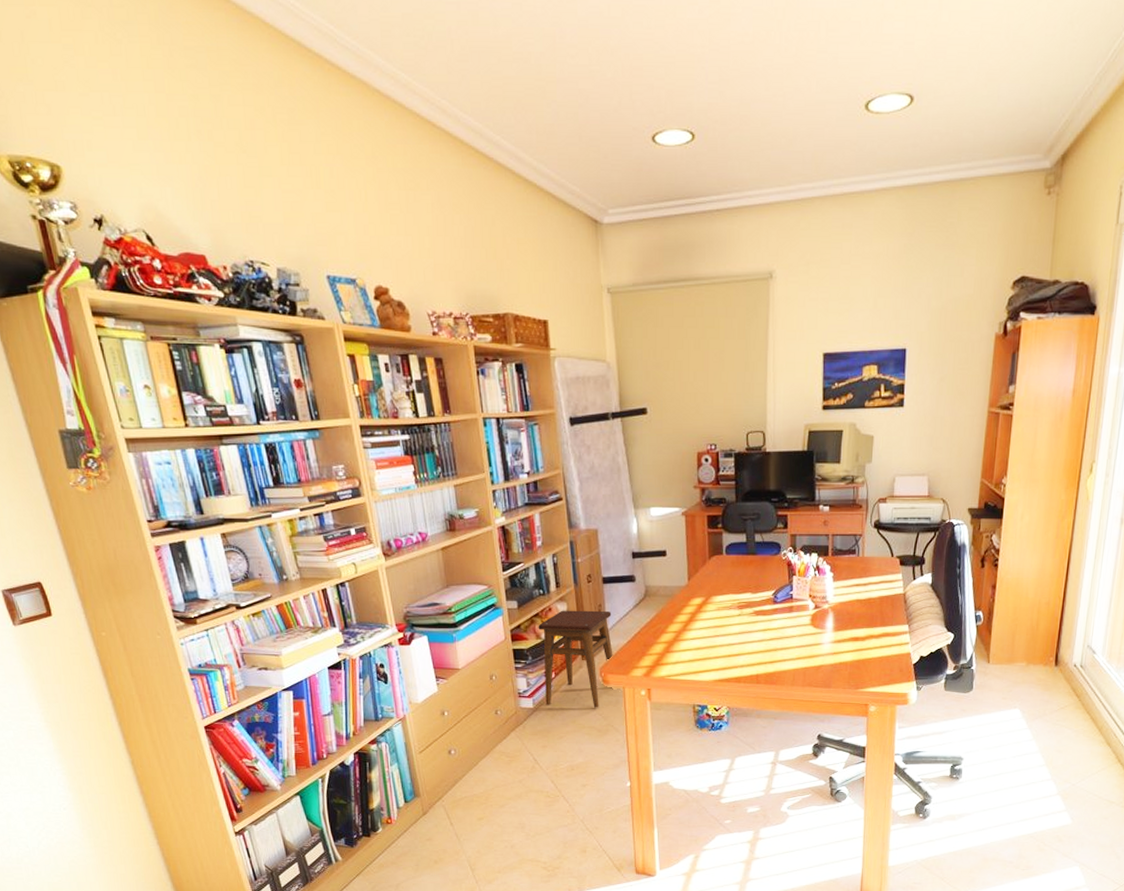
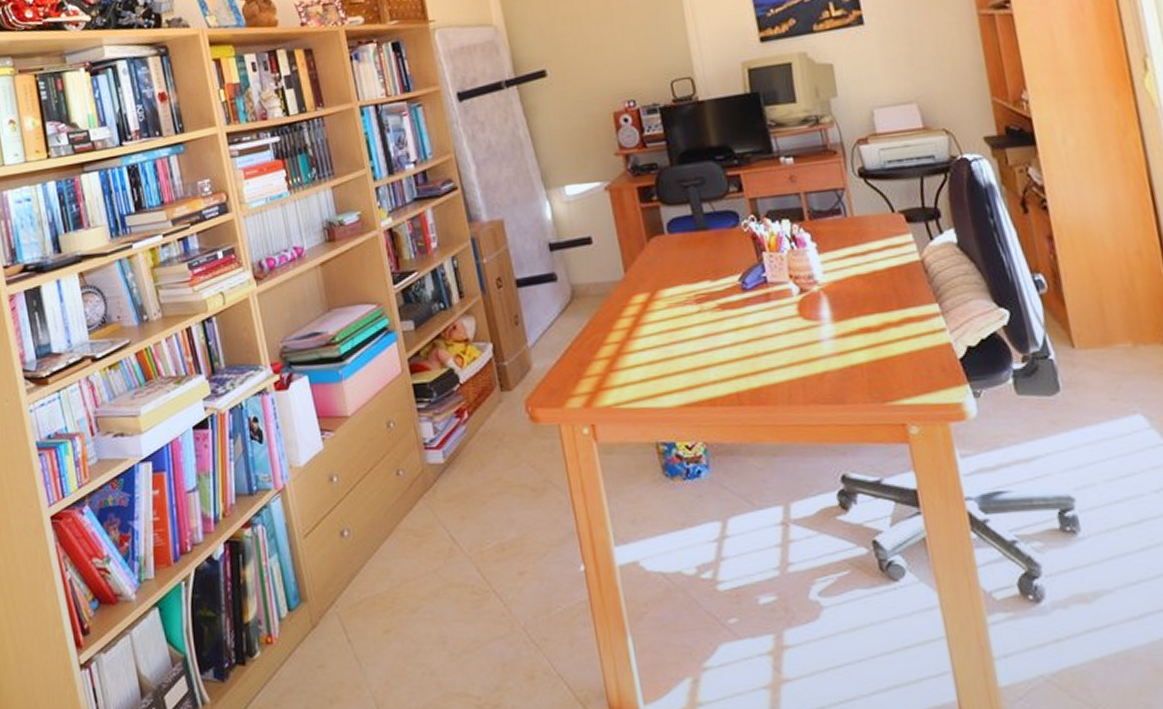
stool: present [538,610,614,708] -> none [441,322,542,458]

